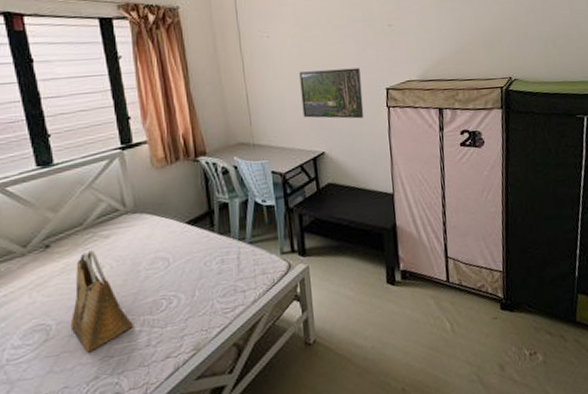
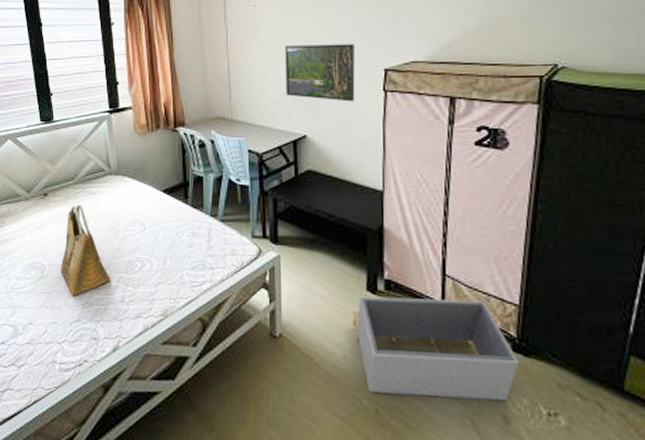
storage bin: none [376,273,508,374] -> present [352,296,520,402]

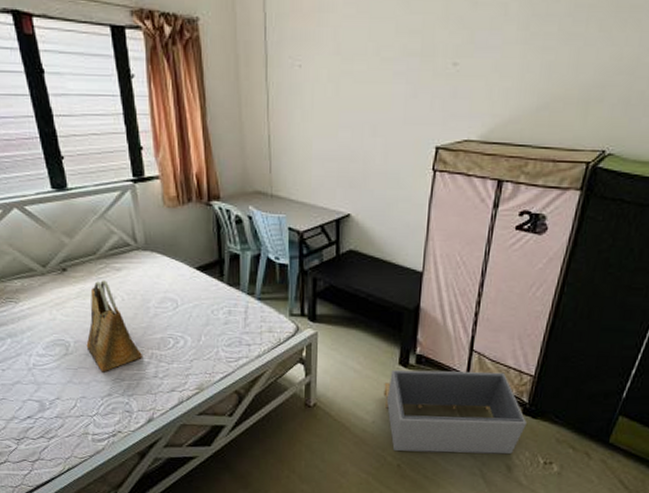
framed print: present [285,44,355,102] -> none [331,115,407,181]

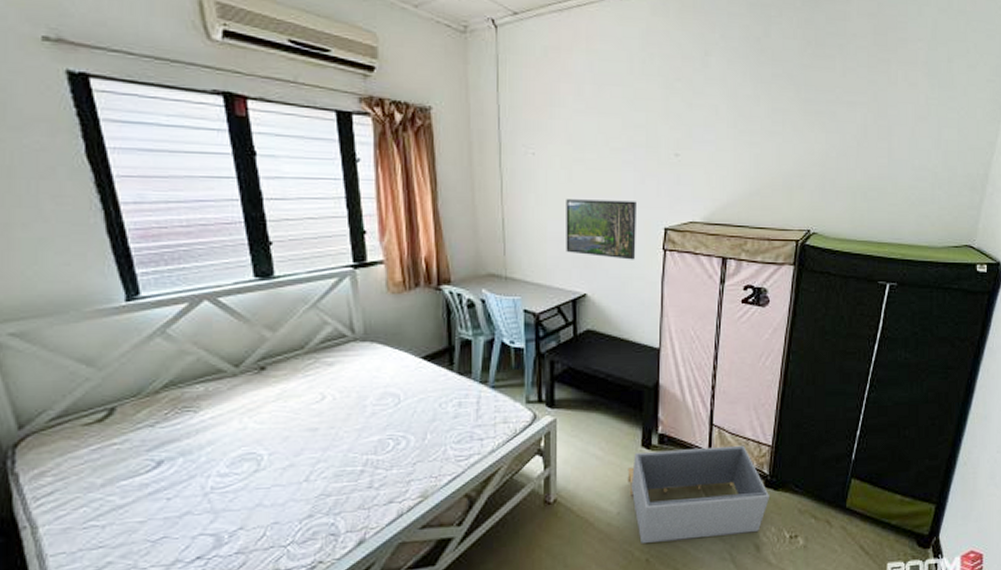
grocery bag: present [86,280,142,372] -> none [284,378,354,489]
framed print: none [331,115,407,181] -> present [566,199,636,260]

